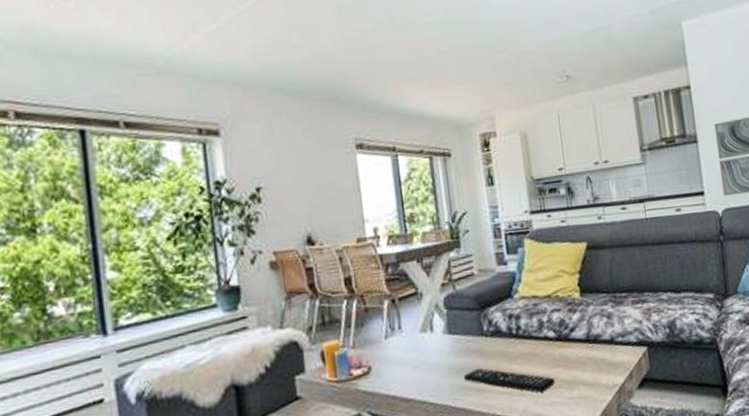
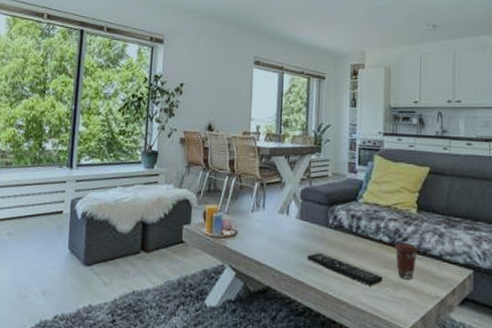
coffee cup: none [561,332,589,375] -> present [394,242,419,280]

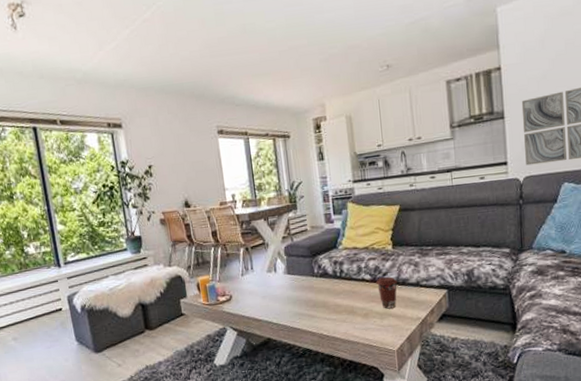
remote control: present [307,252,383,286] -> none [299,300,369,321]

